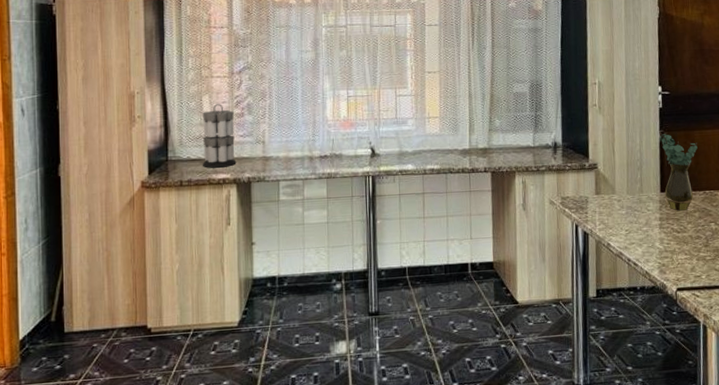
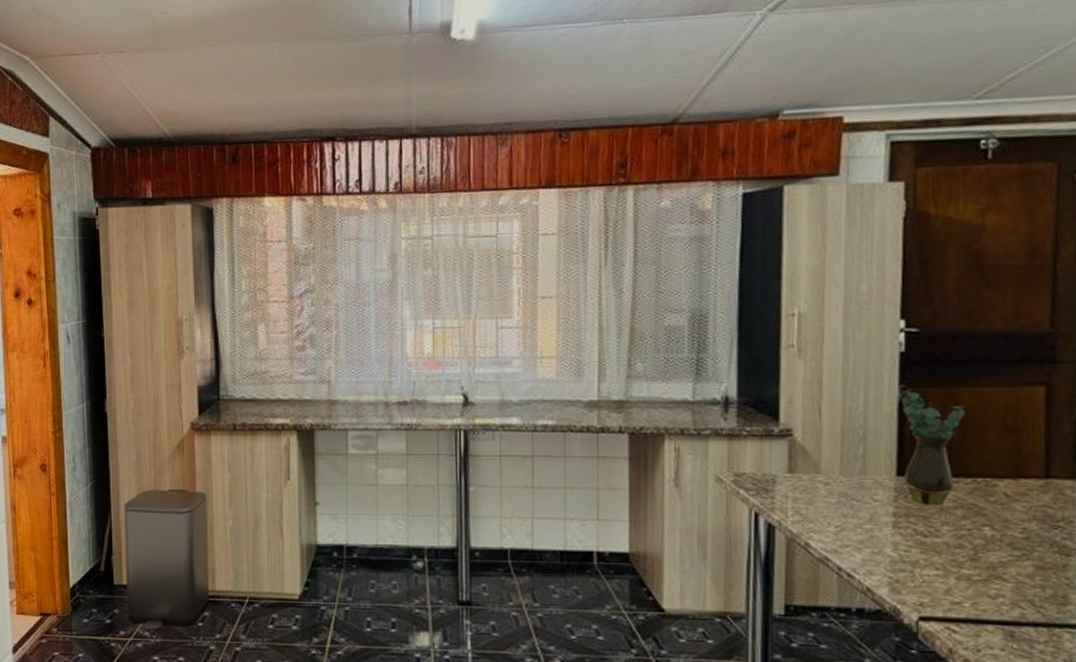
pedal bin: none [76,240,158,370] -> present [124,489,210,630]
spice rack: present [202,104,237,168] -> none [258,334,297,411]

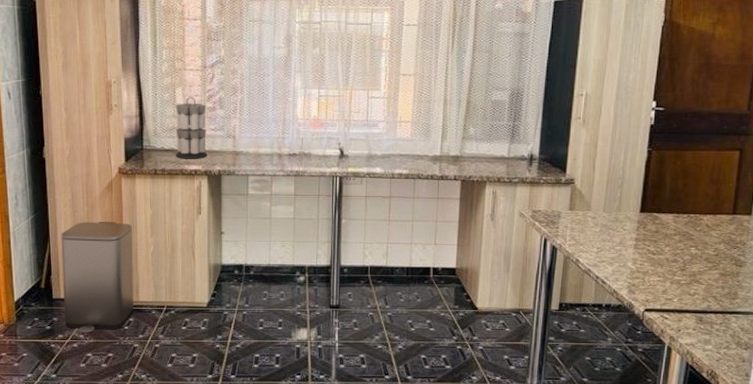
spice rack: none [258,334,297,411] -> present [176,97,208,159]
vase: present [898,387,965,505] -> none [644,150,688,233]

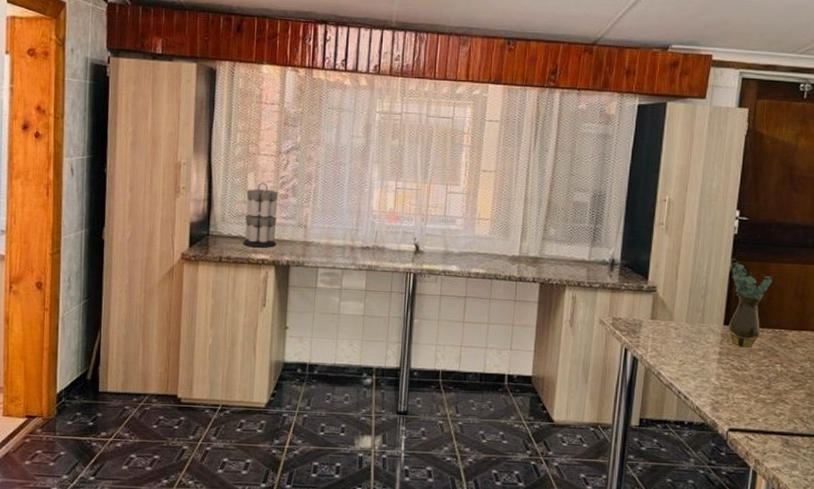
pedal bin: present [61,222,134,333] -> none [109,309,191,432]
vase: none [644,150,688,233] -> present [728,260,772,348]

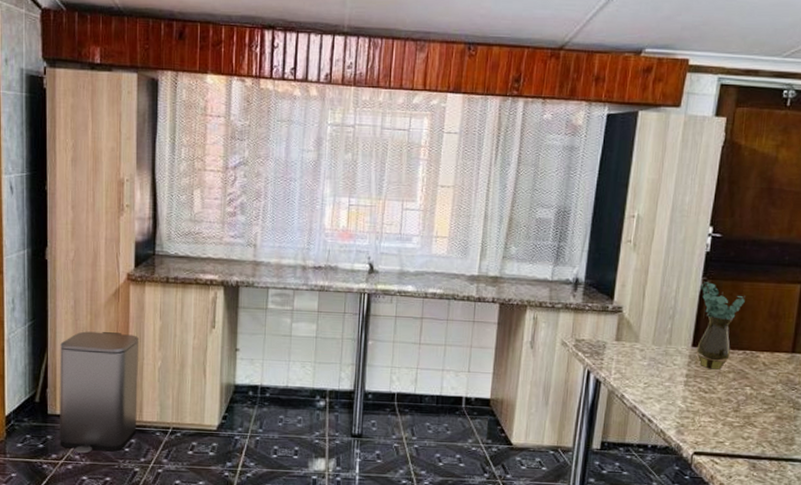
pedal bin: none [109,309,191,432] -> present [60,331,139,454]
spice rack: present [243,183,278,248] -> none [191,200,226,268]

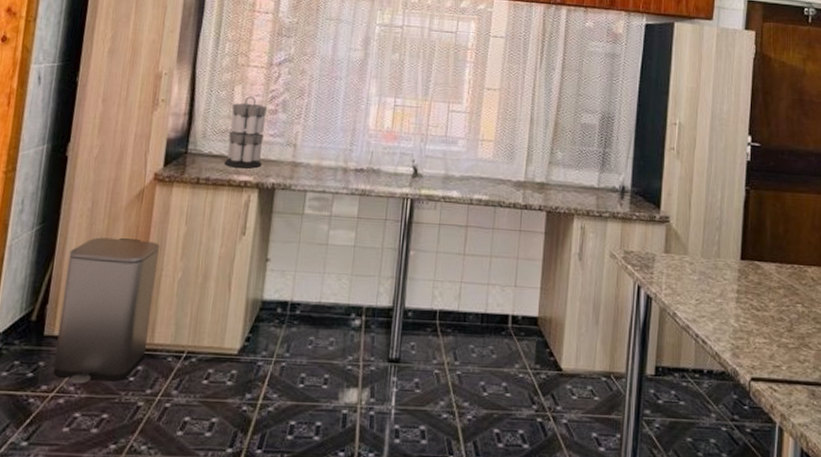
spice rack: none [191,200,226,268] -> present [225,96,267,169]
vase: present [696,279,745,370] -> none [744,189,788,285]

